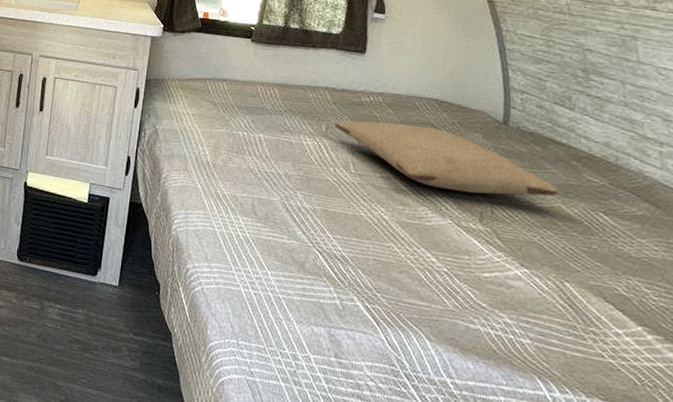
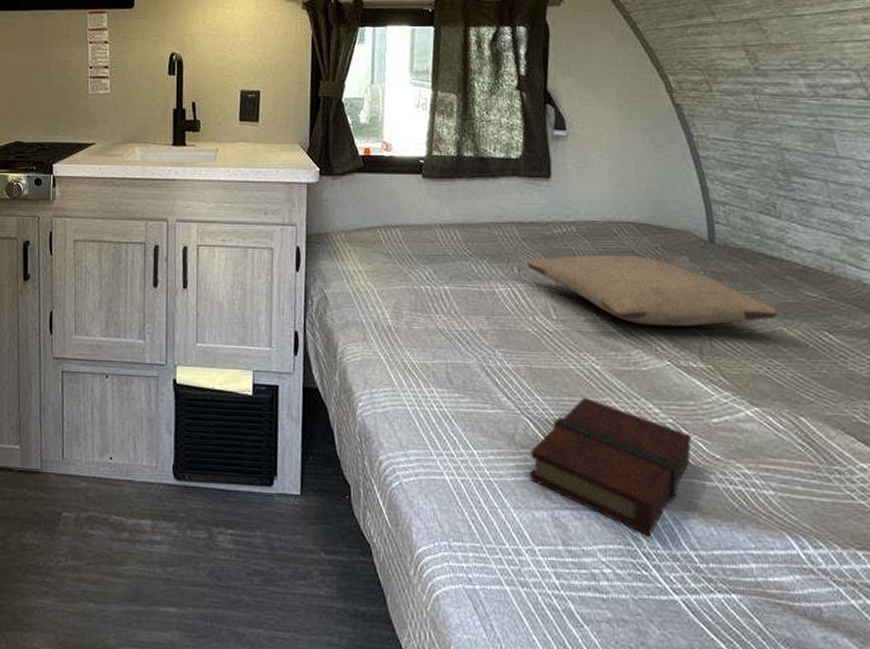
book: none [313,240,463,362] -> present [529,397,692,537]

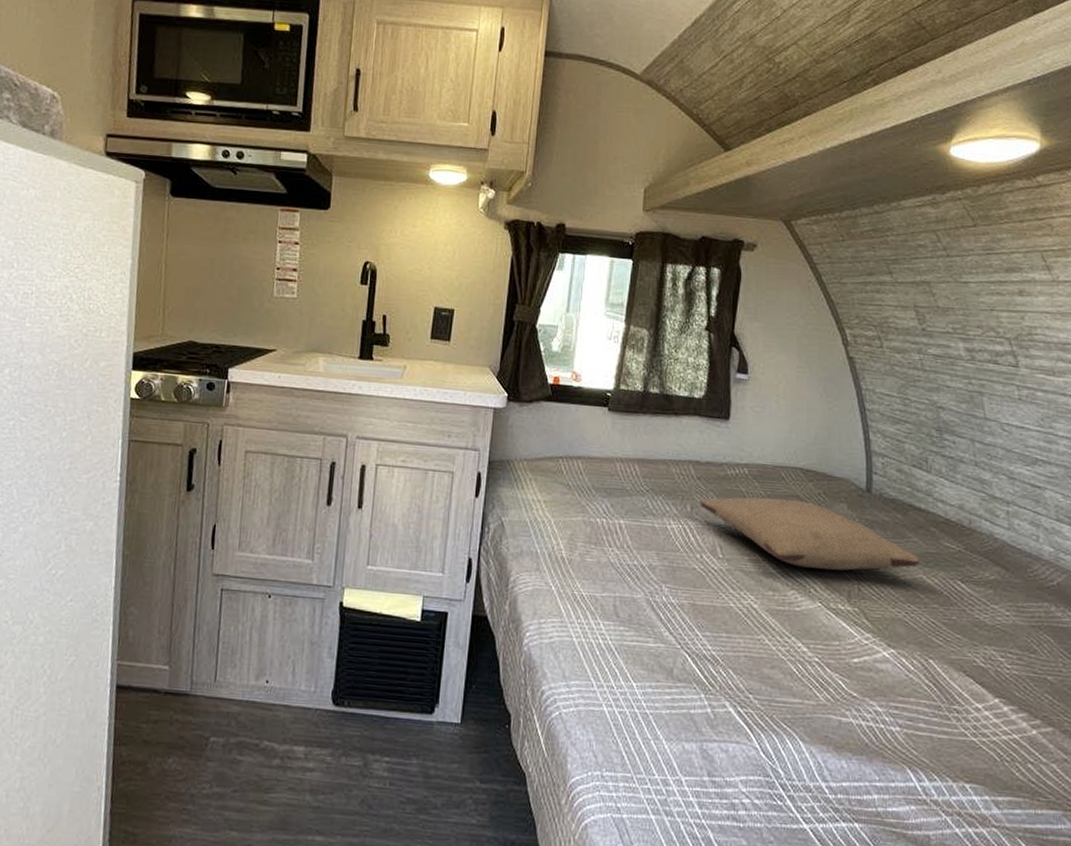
book: present [529,397,692,537] -> none [682,634,834,769]

